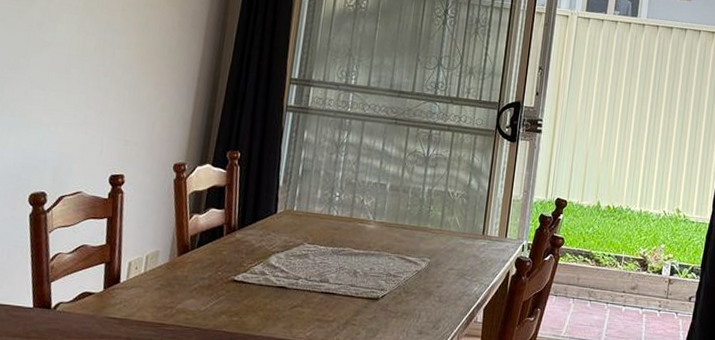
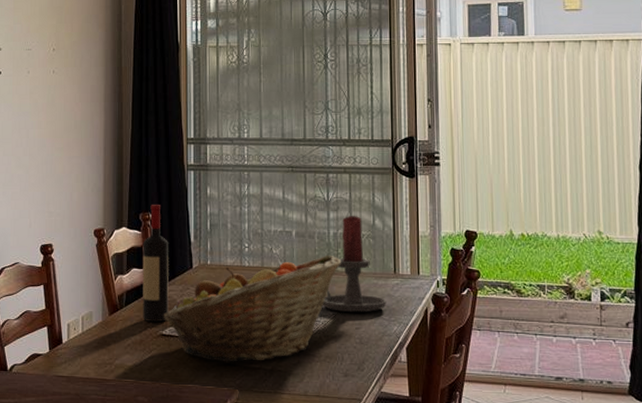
wine bottle: none [215,143,255,267] -> present [143,205,169,322]
fruit basket: none [237,210,432,314] -> present [163,254,341,363]
candle holder: none [407,174,471,271] -> present [323,216,387,313]

